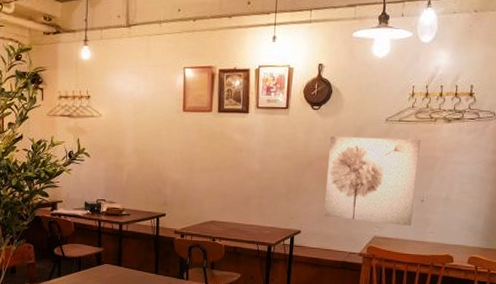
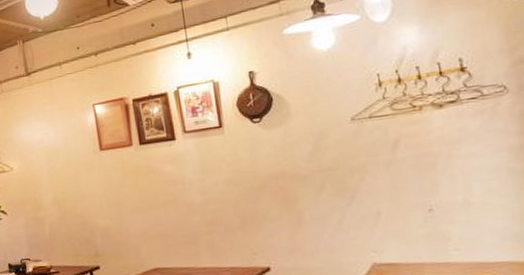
wall art: present [323,136,420,226] -> none [283,135,423,247]

